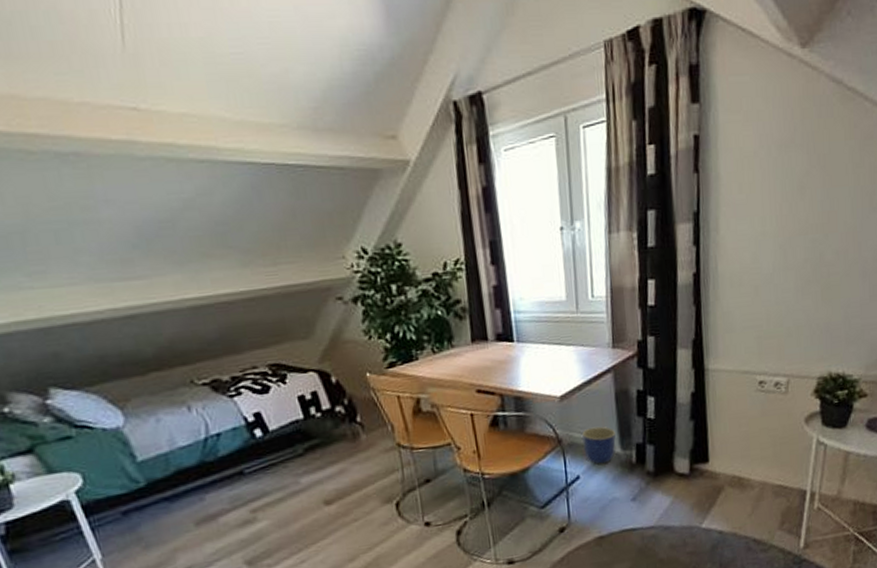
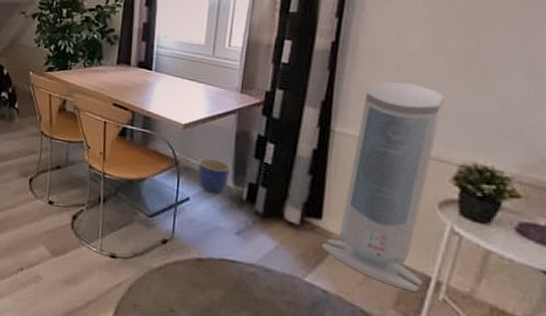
air purifier: none [711,304,800,509] -> present [321,81,444,292]

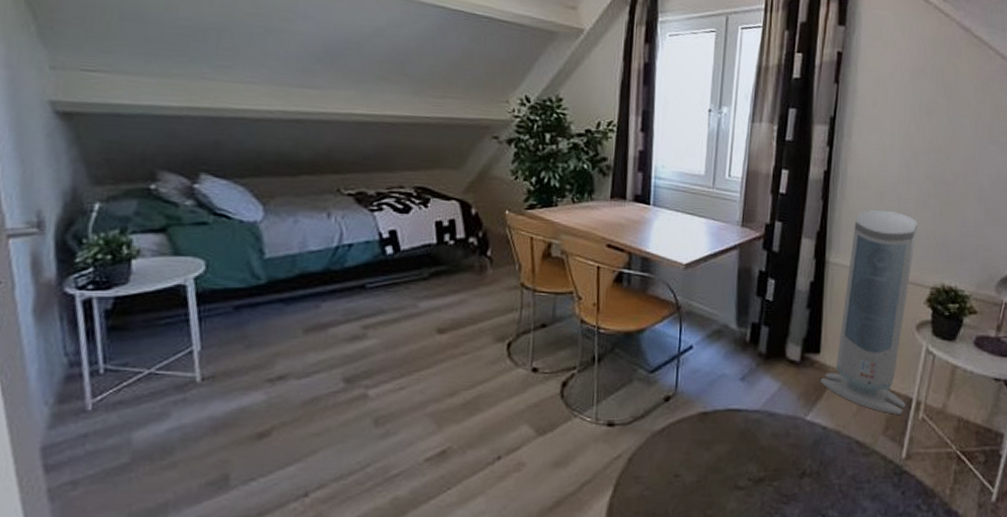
planter: present [197,157,230,193] -> none [700,299,733,337]

